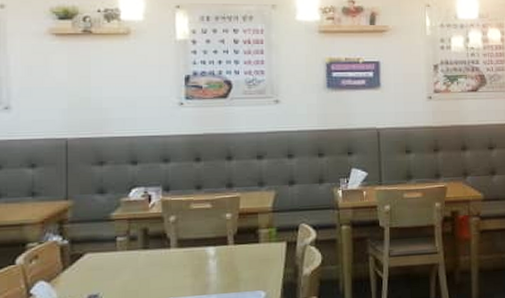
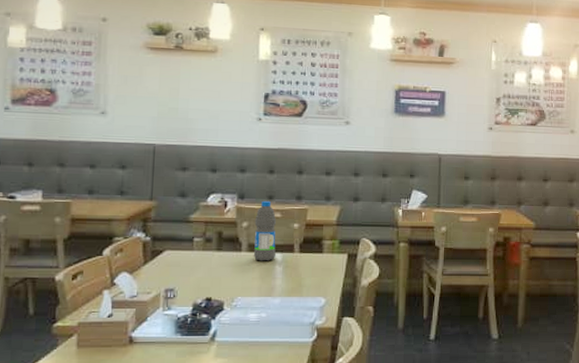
water bottle: none [183,192,208,257] -> present [254,201,277,261]

